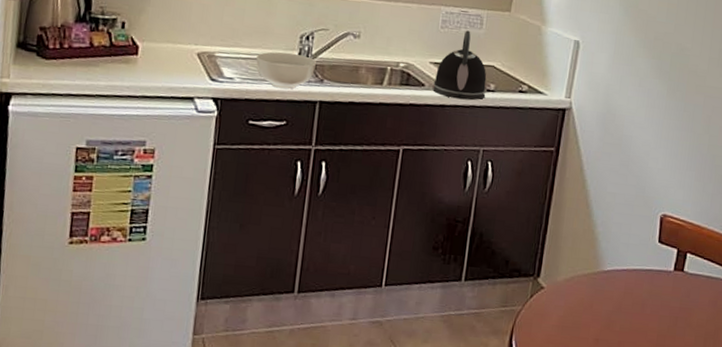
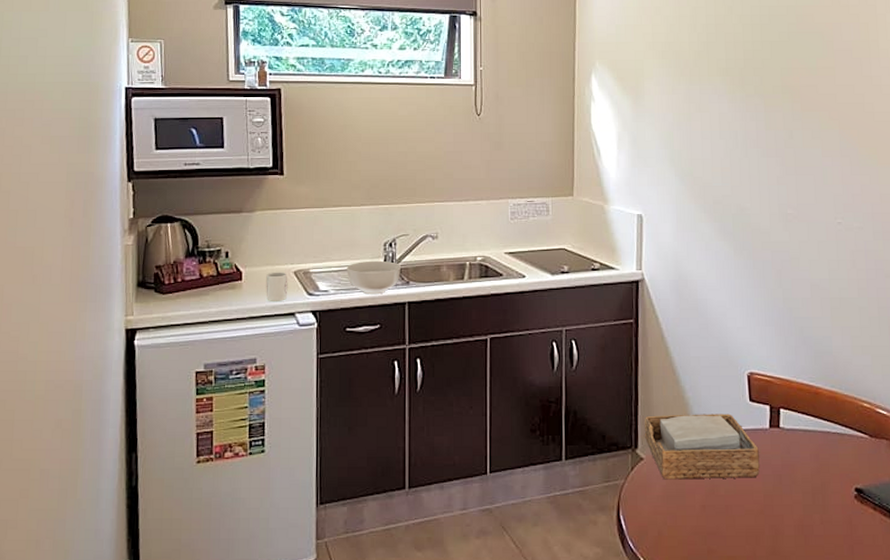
mug: none [163,50,190,84] -> present [266,272,288,302]
kettle: present [432,30,487,101] -> none [509,218,561,284]
napkin holder: none [548,246,660,318] -> present [644,413,760,480]

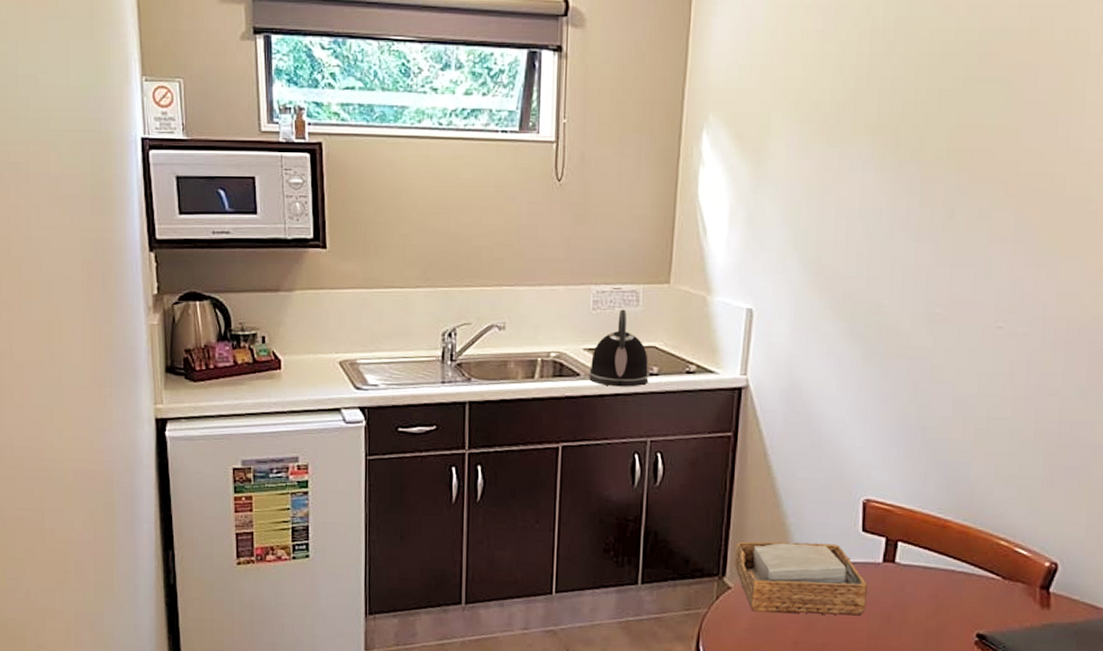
mug: present [266,272,288,302] -> none [308,361,333,396]
bowl: present [347,260,402,295] -> none [399,352,462,392]
kettle: none [509,218,561,284] -> present [588,309,649,387]

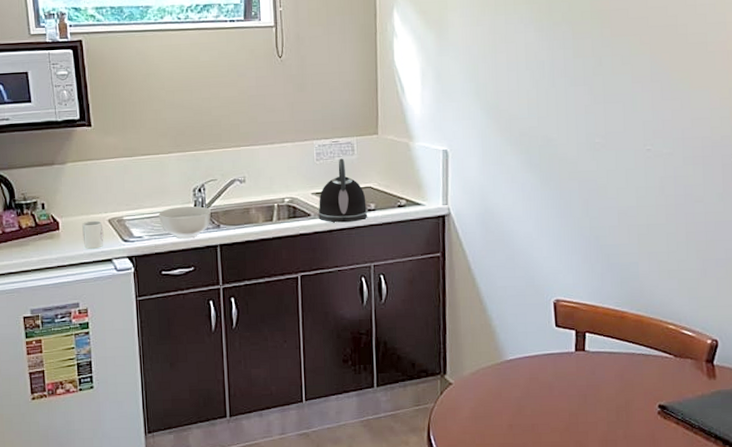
mug: none [308,361,333,396] -> present [82,220,104,250]
bowl: none [399,352,462,392] -> present [159,206,212,239]
napkin holder: present [734,541,867,616] -> none [452,339,565,402]

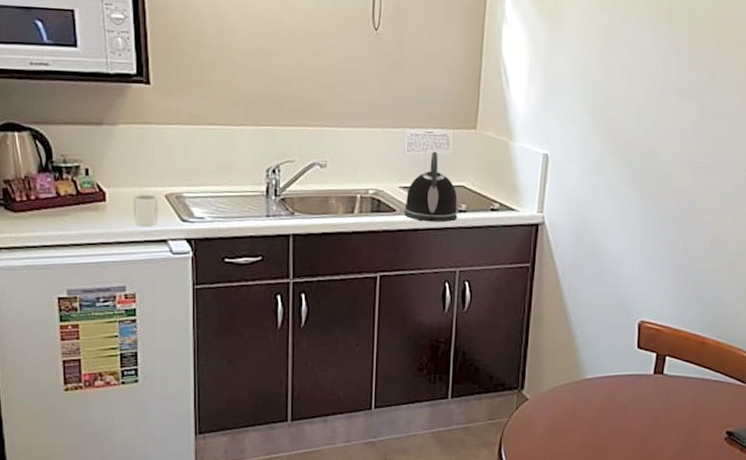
bowl: present [159,206,212,239] -> none [225,187,286,225]

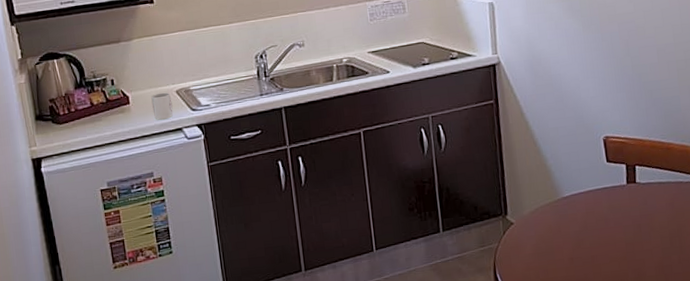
kettle: present [403,151,458,223] -> none [374,17,422,79]

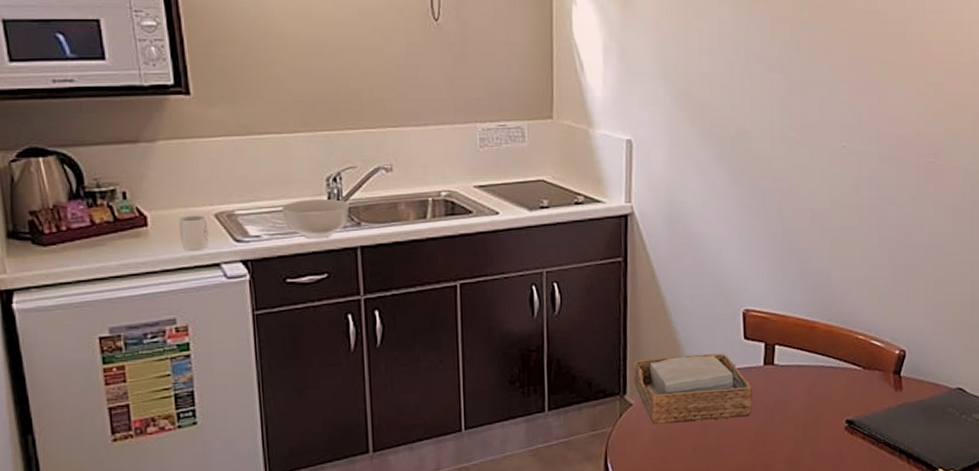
bowl: none [224,72,274,105] -> present [282,198,350,239]
napkin holder: none [511,175,621,240] -> present [633,353,753,425]

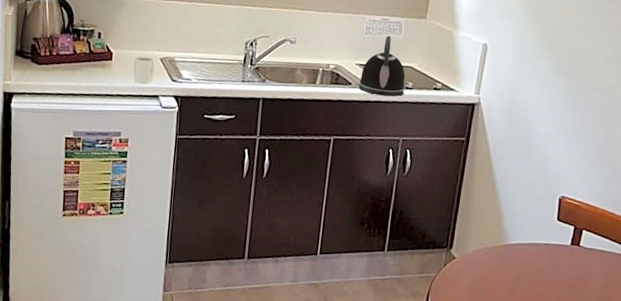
bowl: present [282,198,350,239] -> none [209,56,260,88]
kettle: none [480,145,540,222] -> present [358,35,406,97]
napkin holder: present [633,353,753,425] -> none [459,222,558,285]

